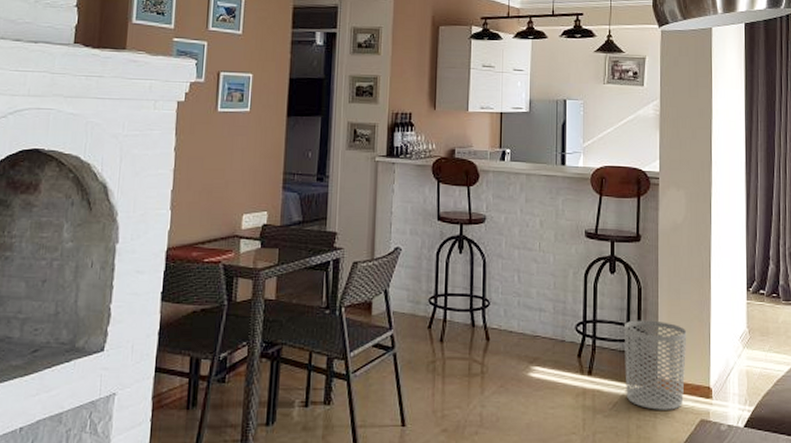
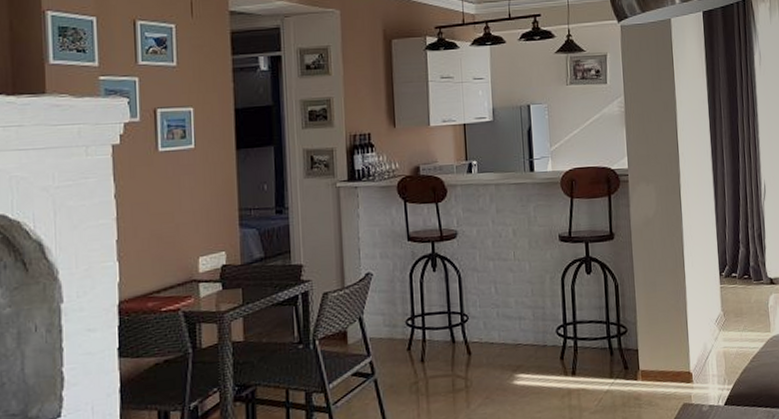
waste bin: present [625,320,687,410] -> none [604,314,666,401]

